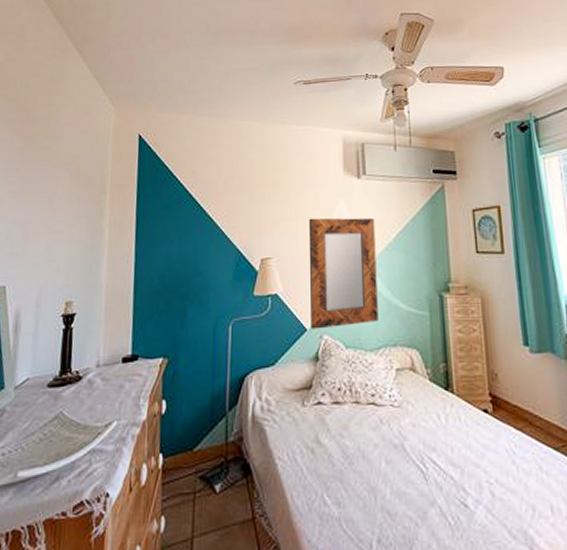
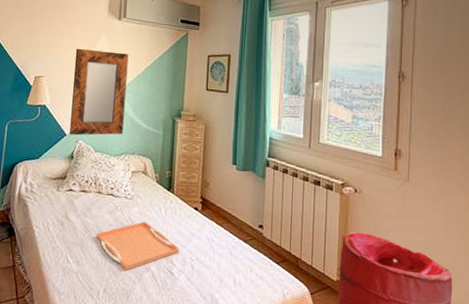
serving tray: none [359,436,472,508] -> present [96,221,180,271]

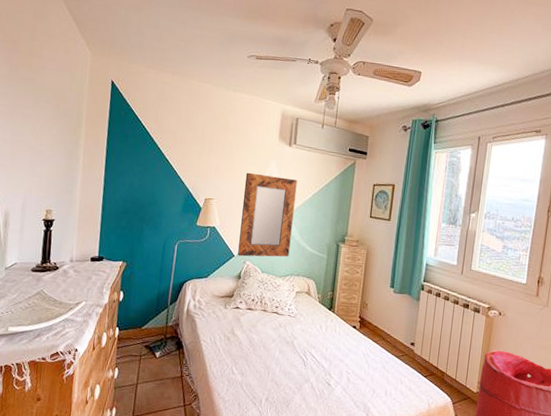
serving tray: present [96,221,180,271] -> none [260,338,338,382]

